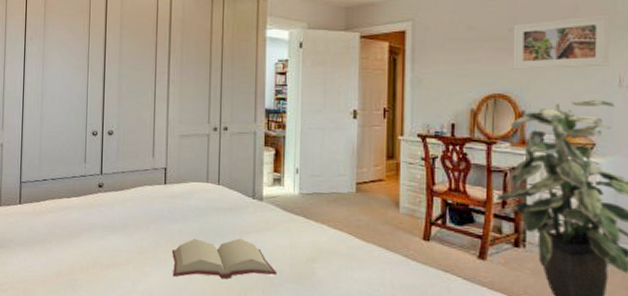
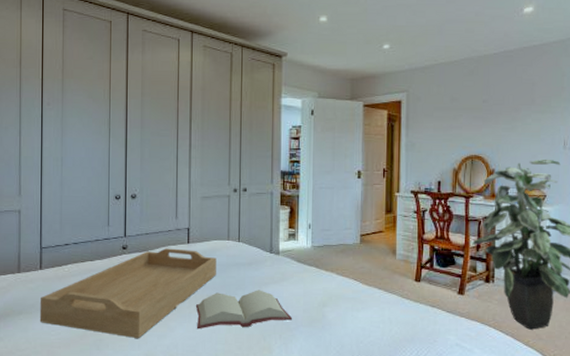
serving tray: none [17,188,194,282] -> present [39,248,216,338]
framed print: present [512,14,610,70] -> none [486,89,558,135]

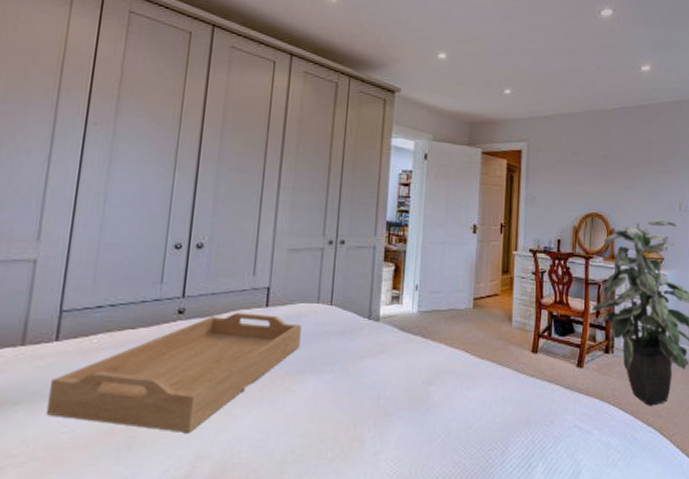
hardback book: present [195,290,293,330] -> none [269,365,392,418]

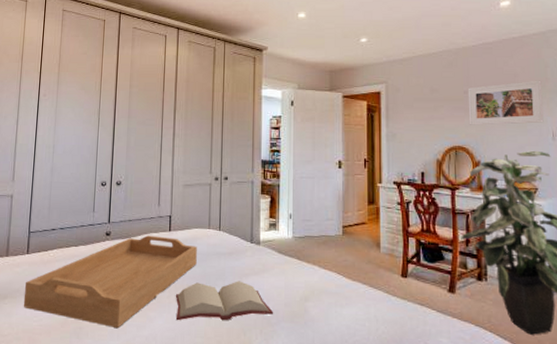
hardback book: none [269,365,392,418] -> present [175,281,274,321]
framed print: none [606,149,673,193] -> present [467,80,544,126]

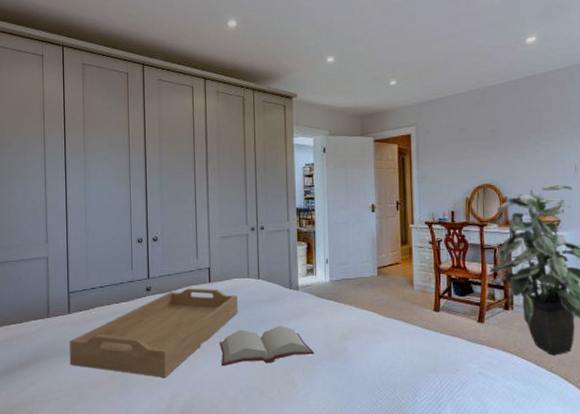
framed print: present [467,80,544,126] -> none [495,115,567,163]

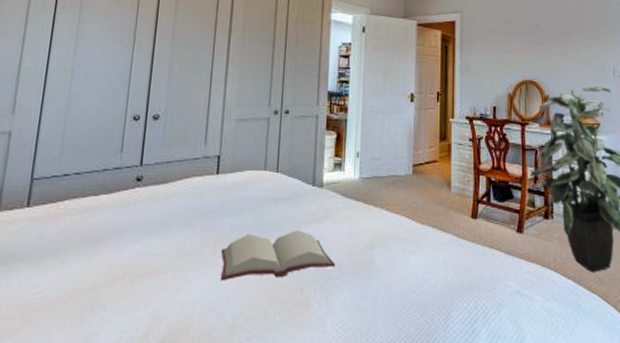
serving tray: present [69,288,238,377] -> none [17,180,250,294]

